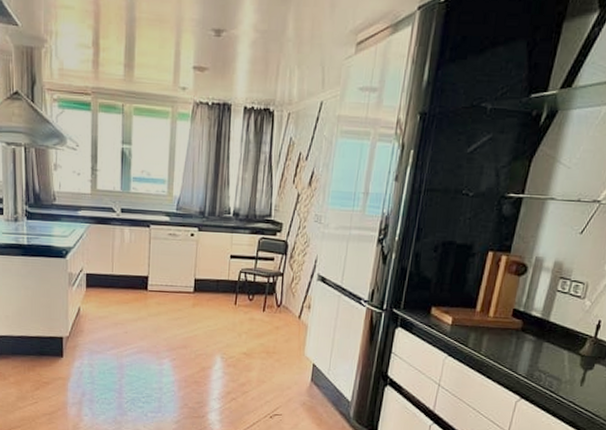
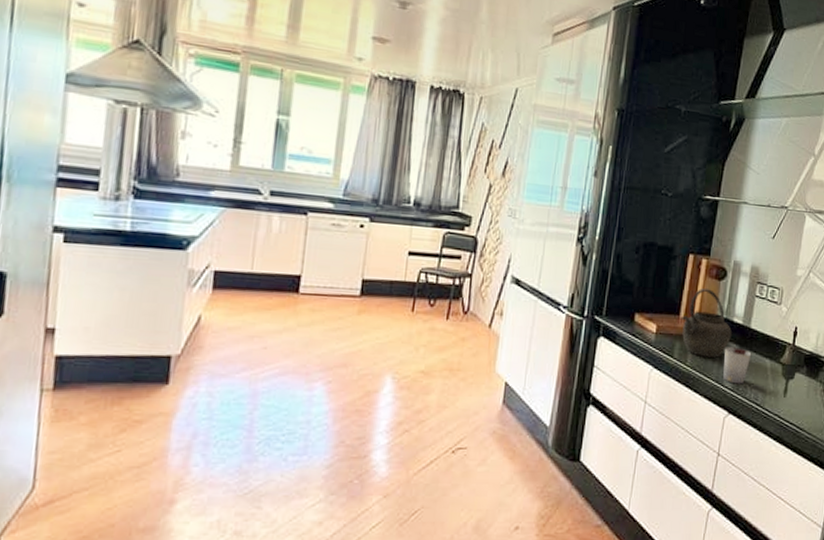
kettle: none [477,284,529,348] -> present [681,288,732,358]
cup: none [517,338,549,373] -> present [723,347,752,384]

